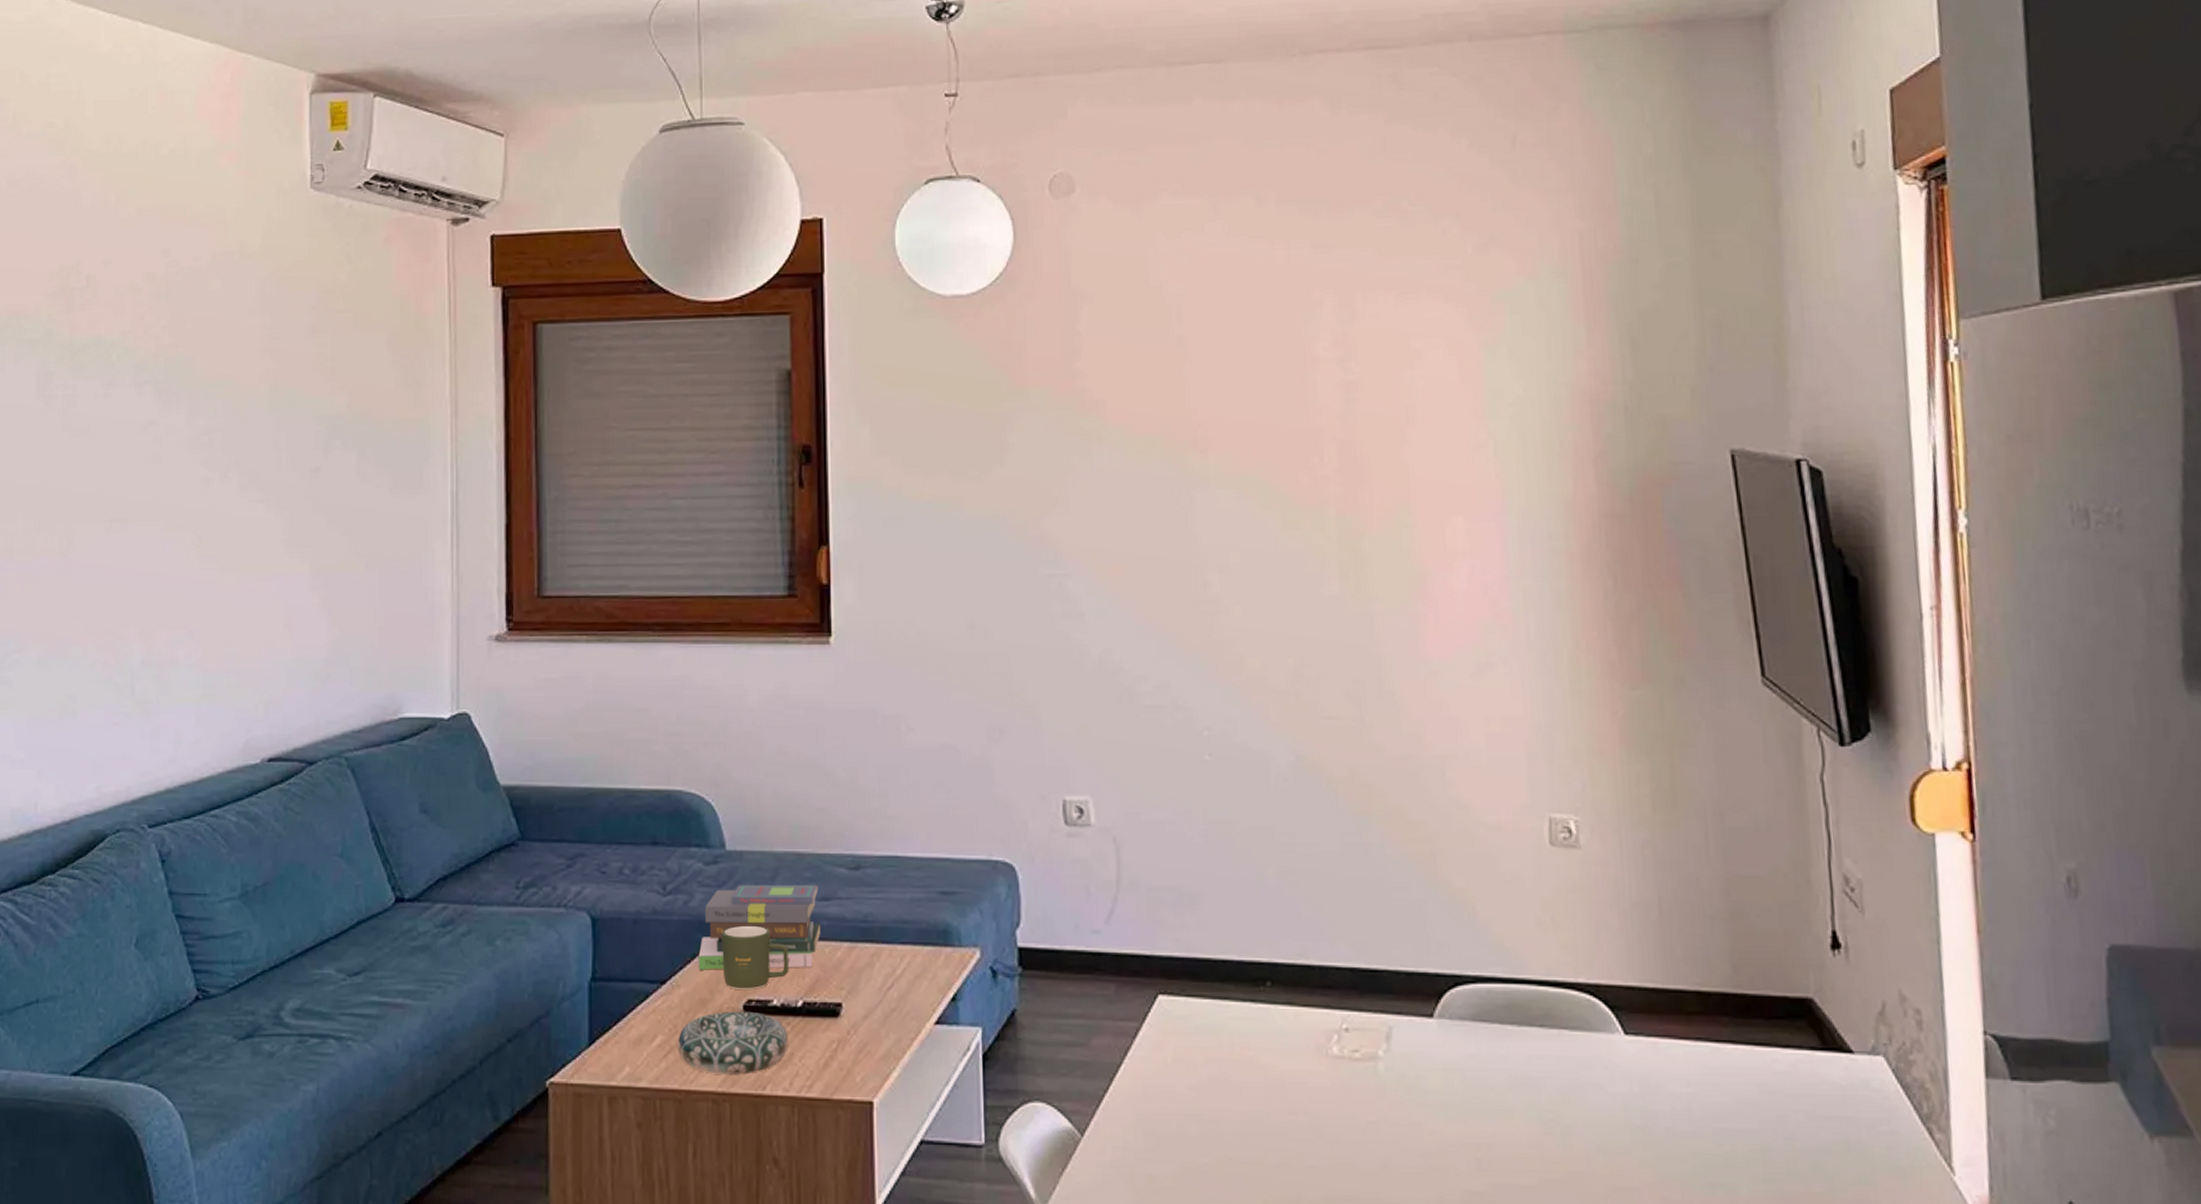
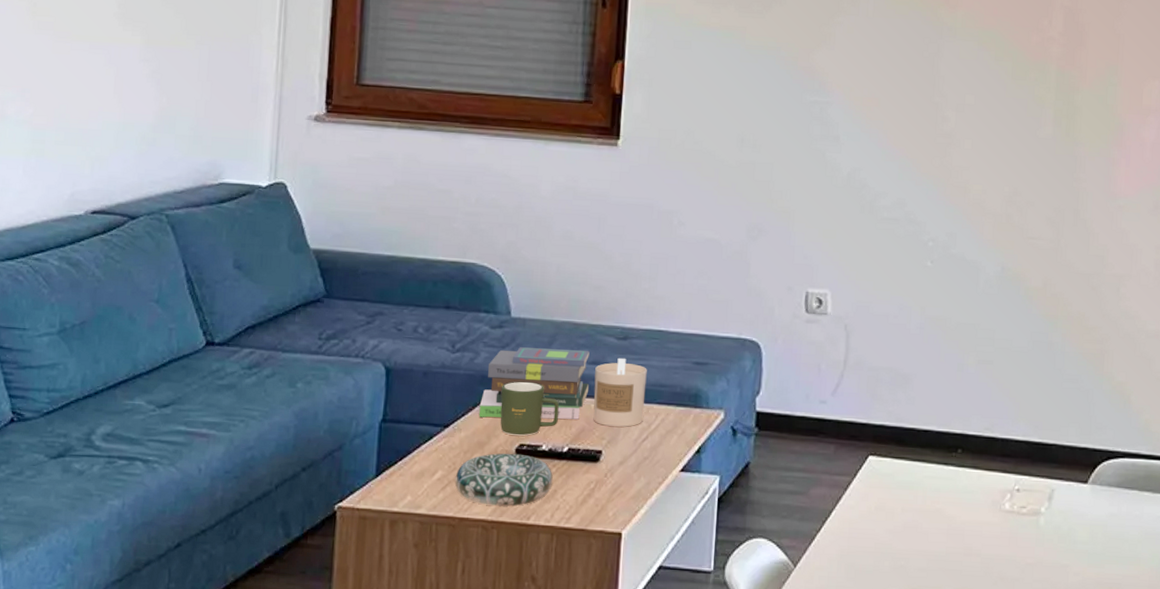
candle: none [826,891,887,975] -> present [593,357,647,428]

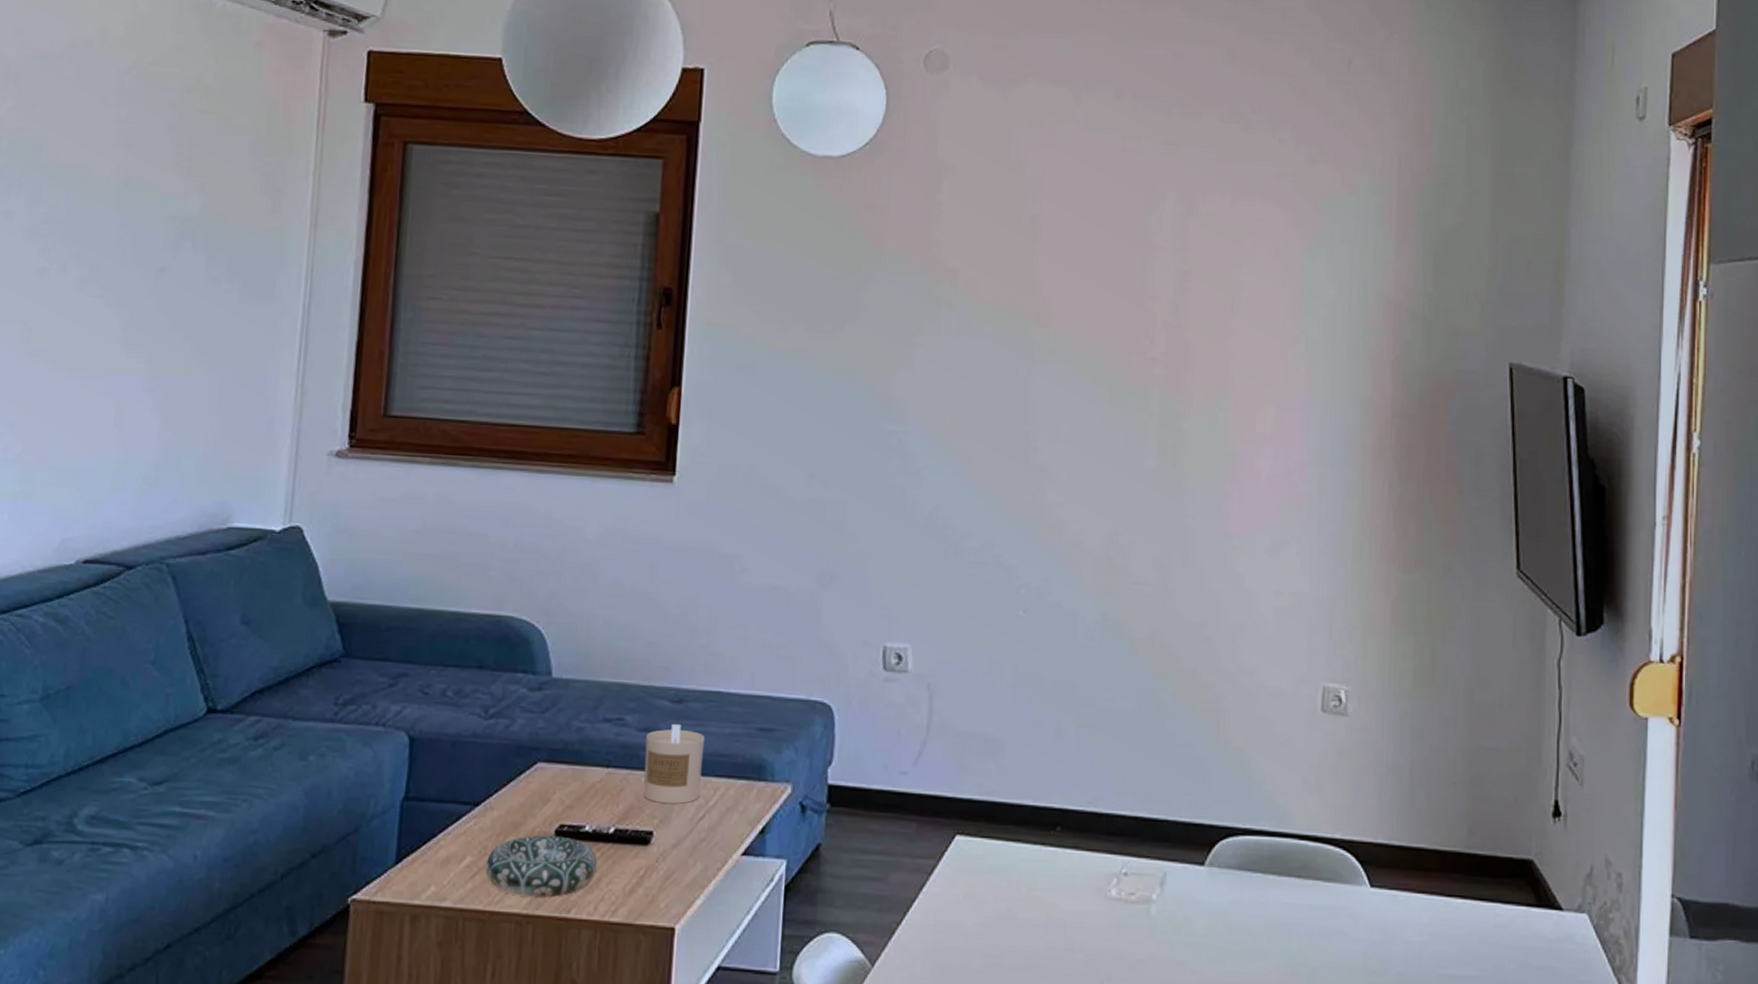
books: present [478,347,590,420] -> none [513,712,640,796]
mug: present [500,381,559,437] -> none [538,751,605,816]

